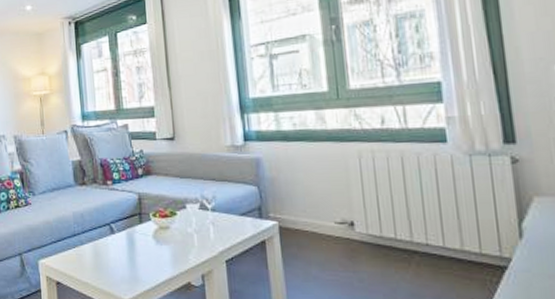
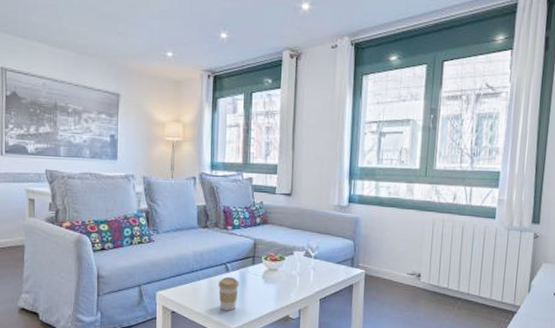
coffee cup: none [104,239,128,279] -> present [218,276,239,311]

